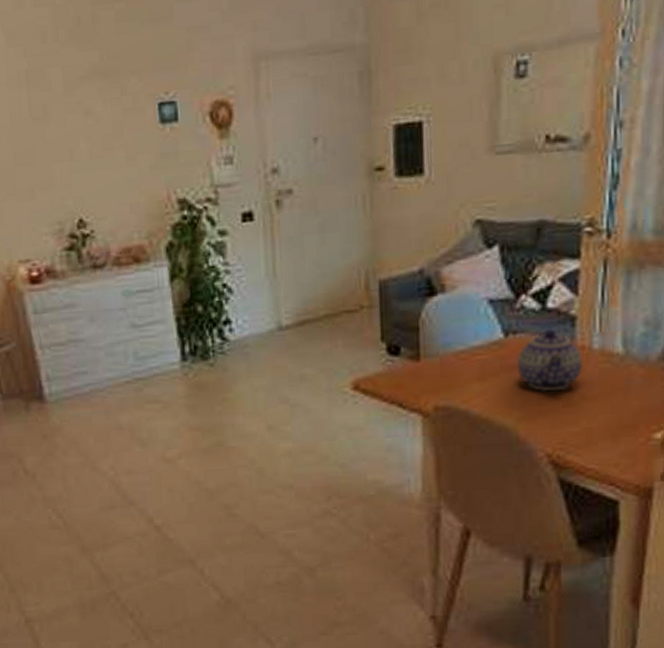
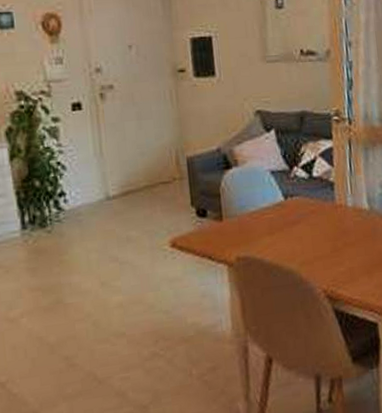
teapot: present [518,328,583,392] -> none [295,192,343,241]

